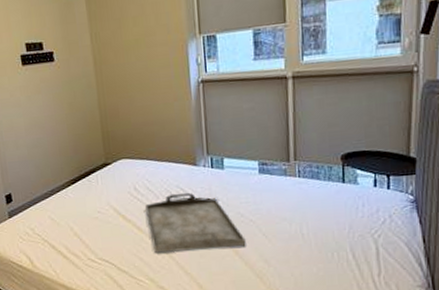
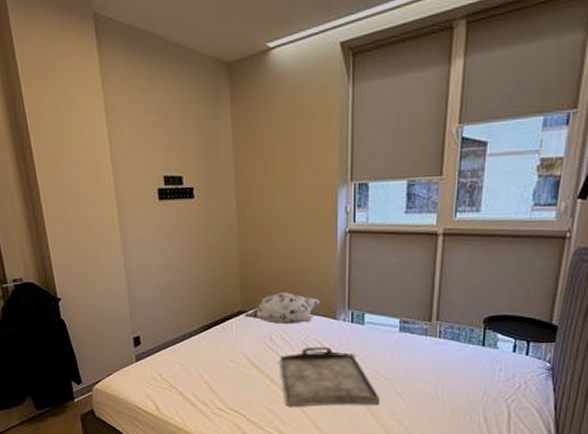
decorative pillow: none [107,143,180,174] -> present [243,292,321,325]

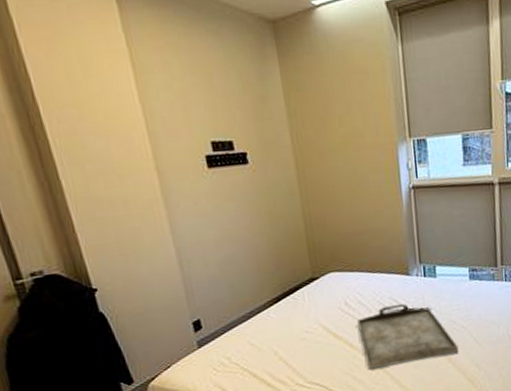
decorative pillow: present [243,292,321,325] -> none [315,254,392,288]

